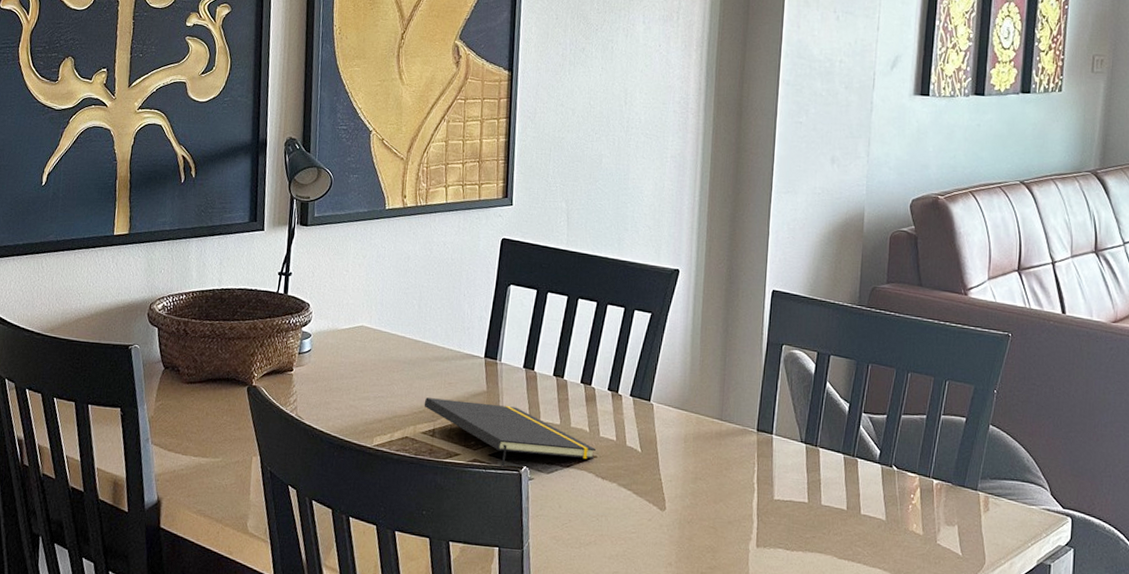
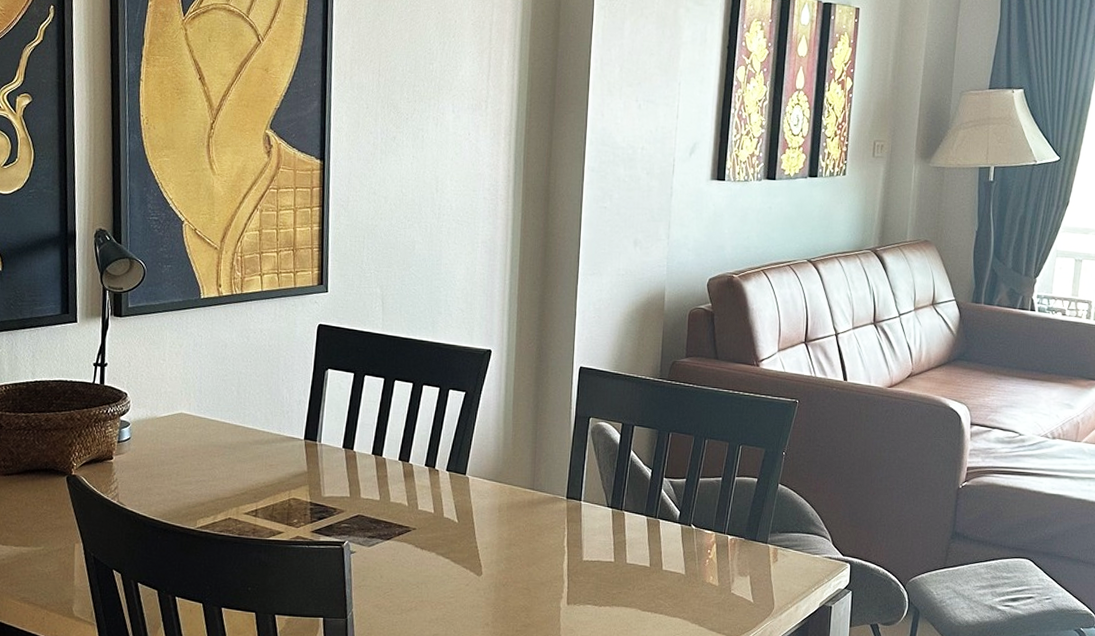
notepad: present [424,397,596,468] -> none [246,480,414,543]

